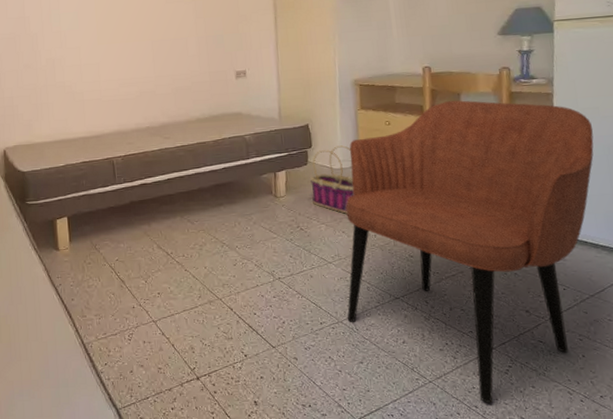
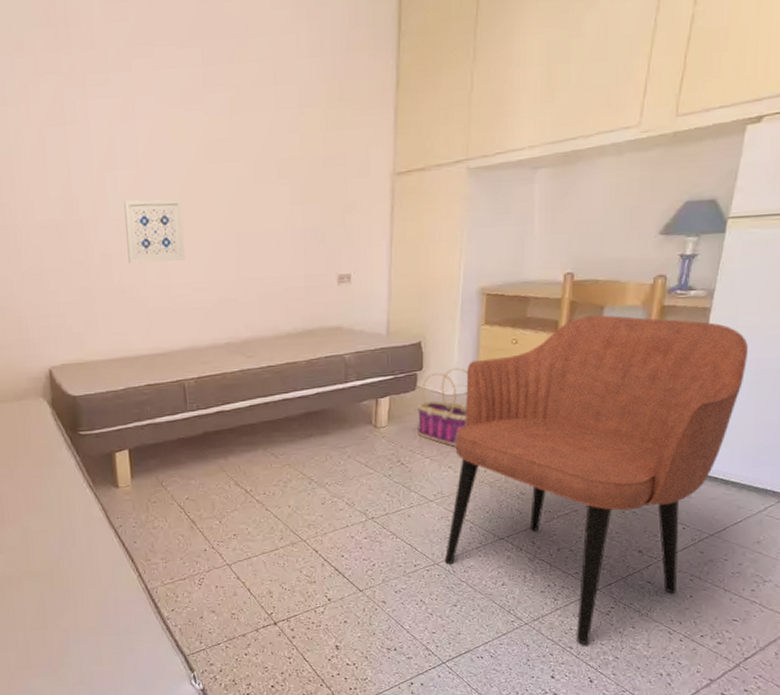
wall art: none [64,16,112,65] -> present [123,199,185,264]

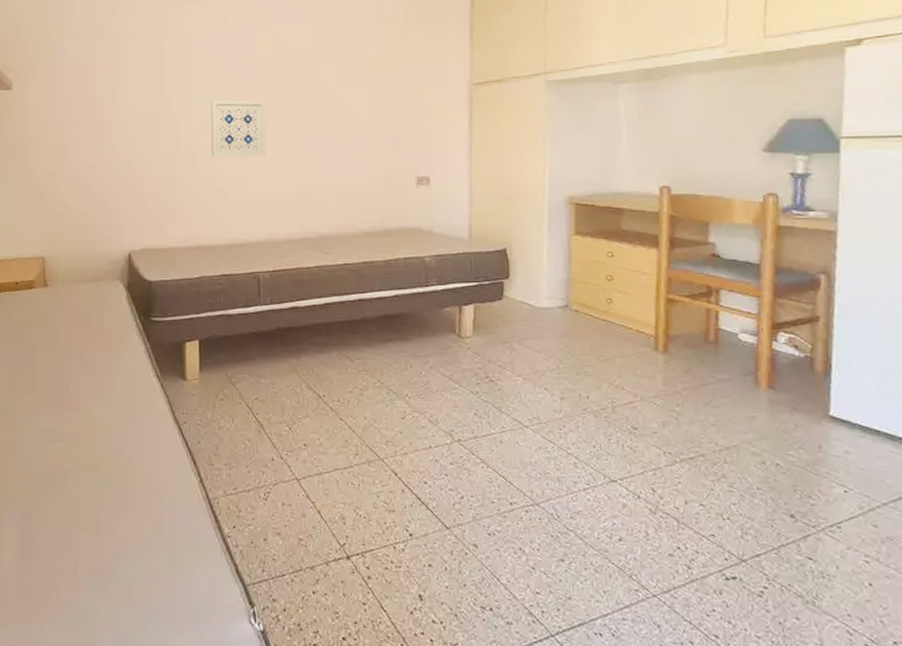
basket: present [417,367,467,447] -> none [505,278,562,366]
armchair: present [444,315,749,644] -> none [545,232,893,634]

